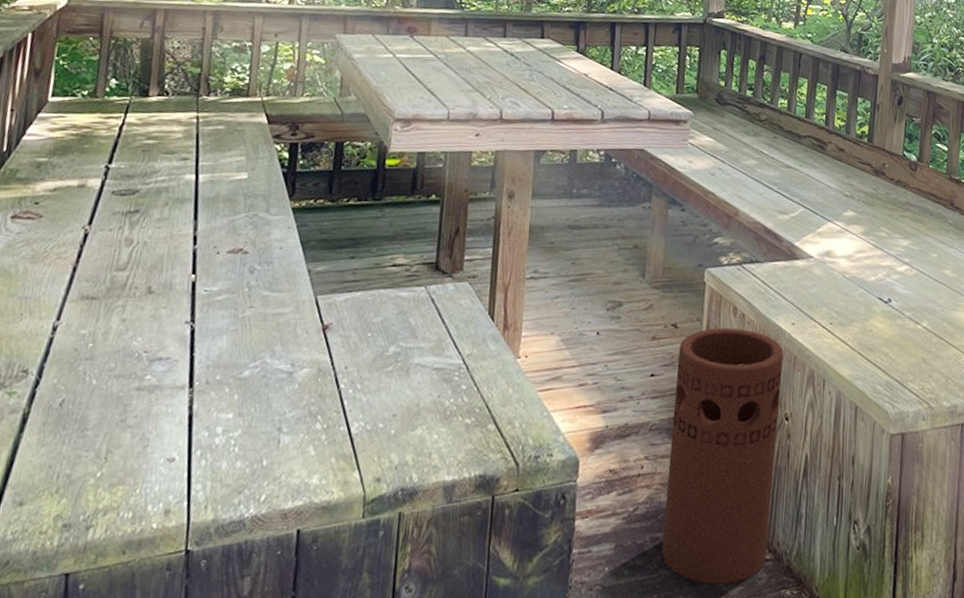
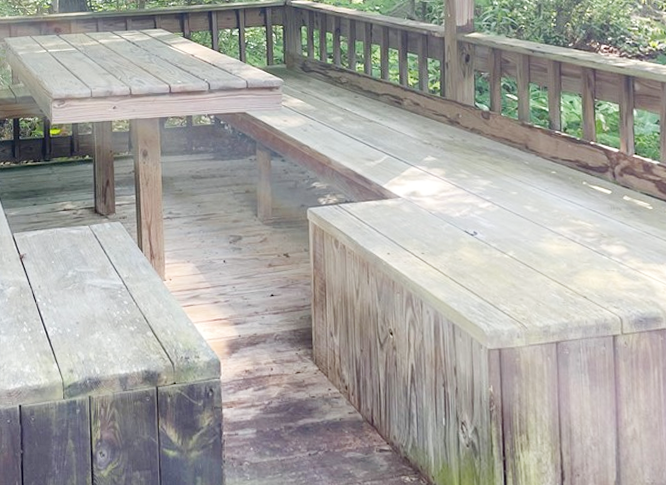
trash can: present [661,328,784,585] -> none [292,257,385,468]

